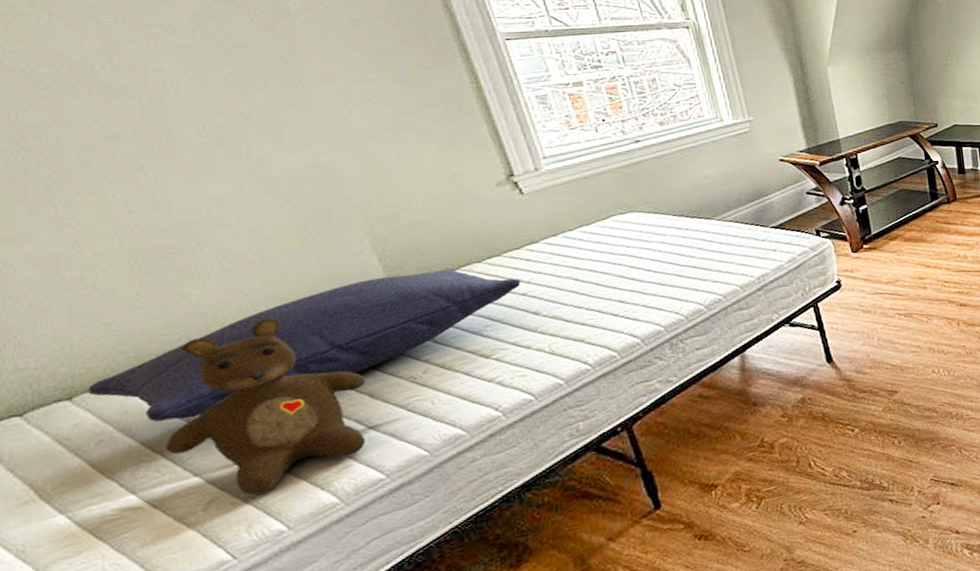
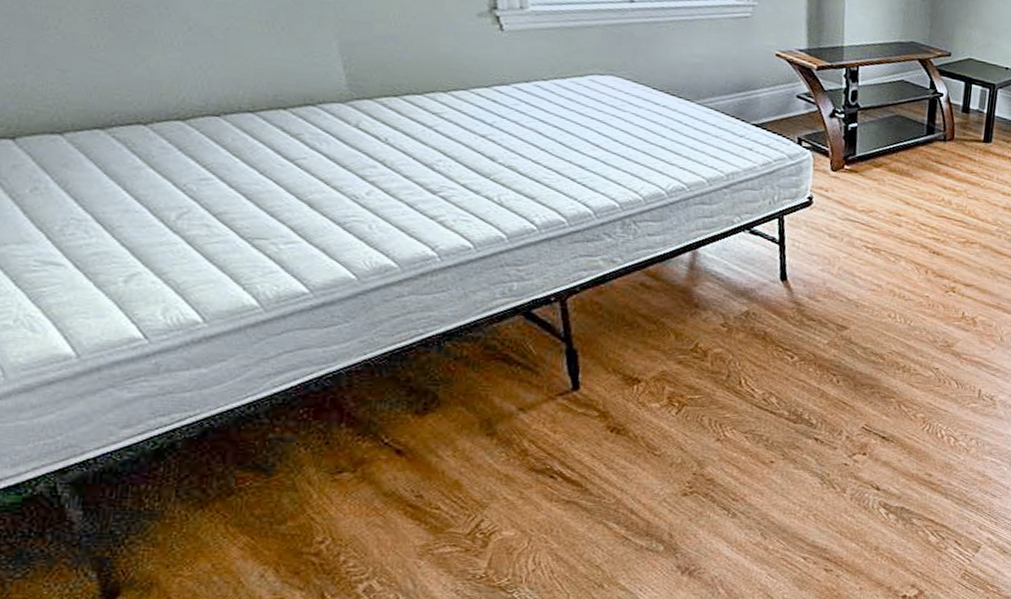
pillow: present [88,268,520,422] -> none [32,84,482,187]
teddy bear: present [166,318,366,496] -> none [98,101,307,280]

